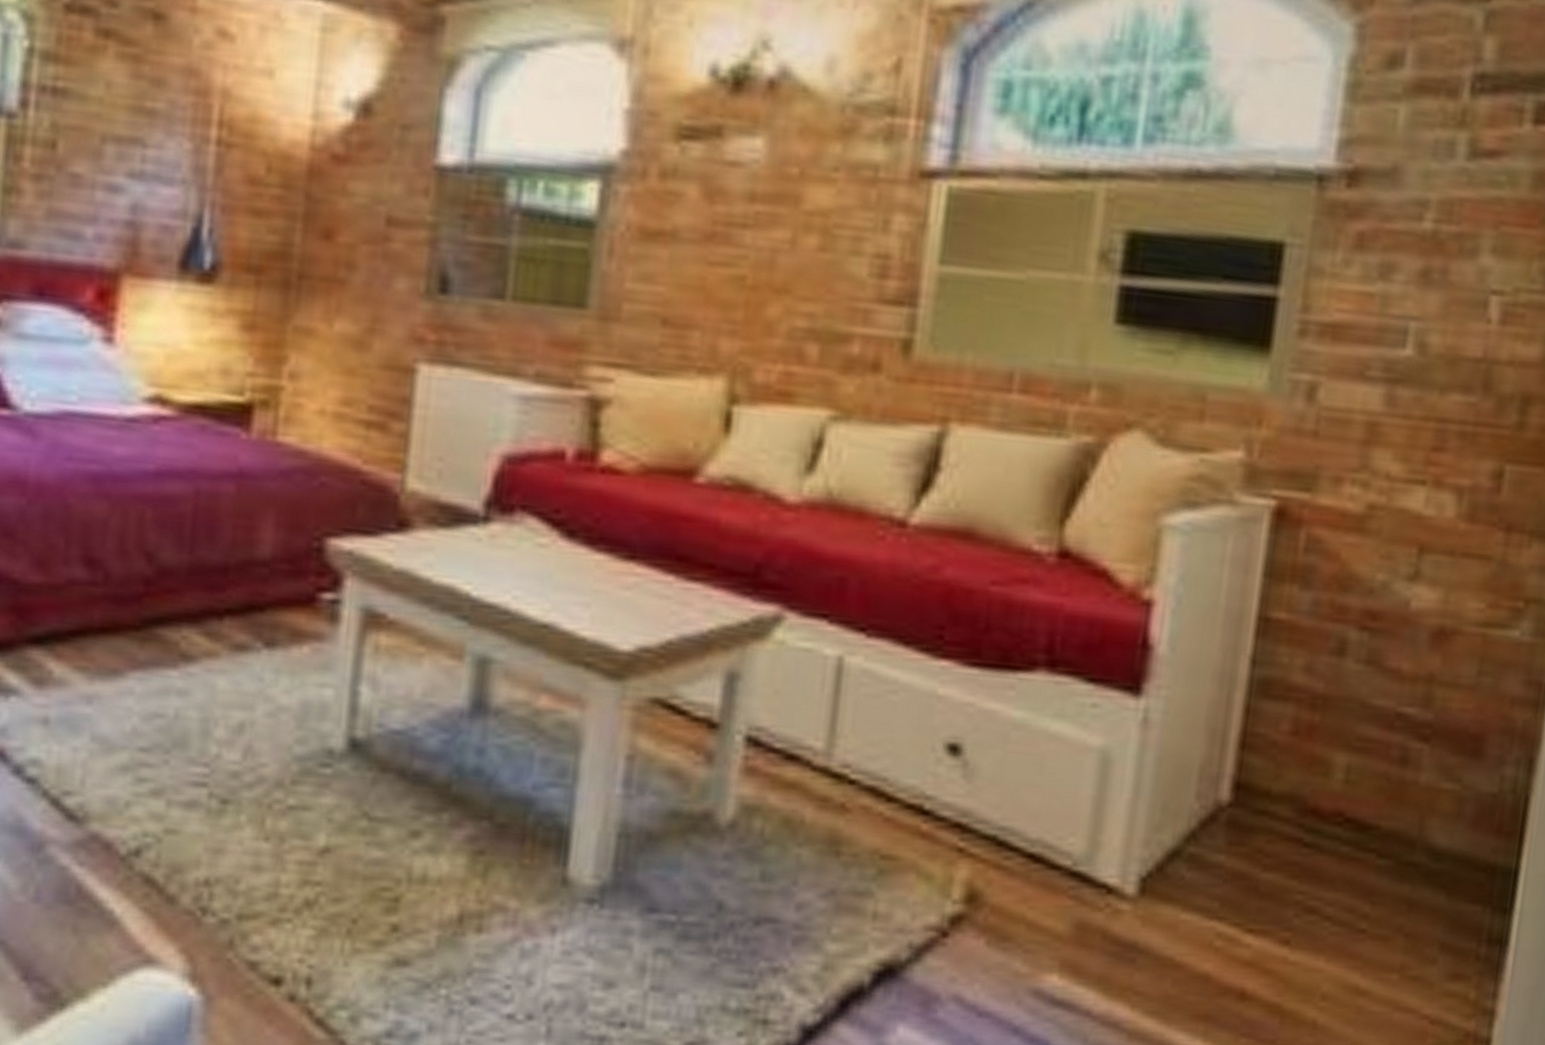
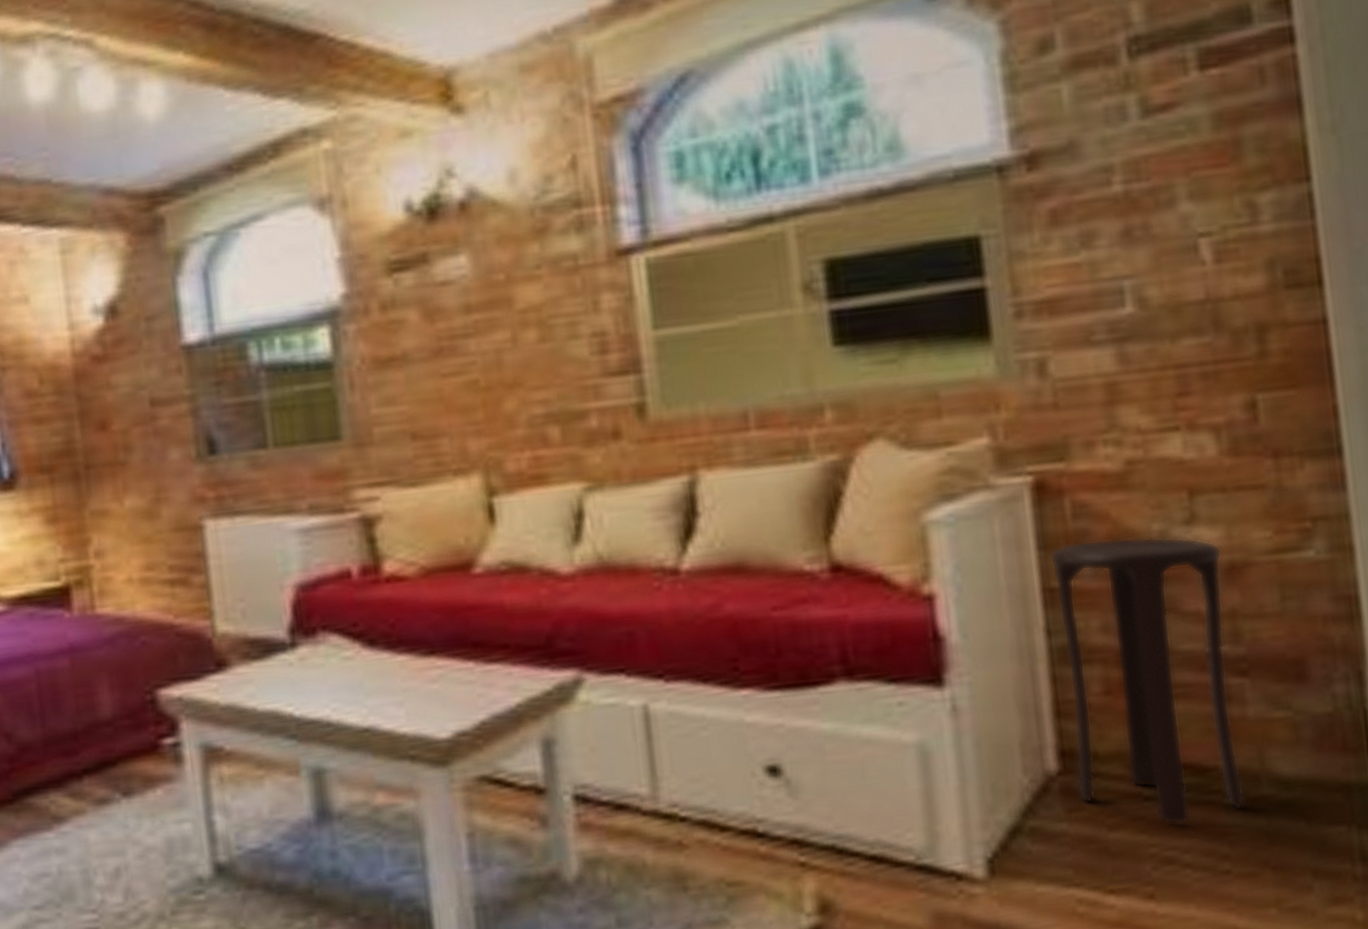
stool: none [1242,575,1436,878] -> present [1049,536,1246,826]

